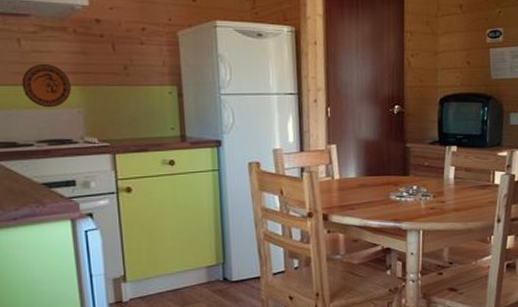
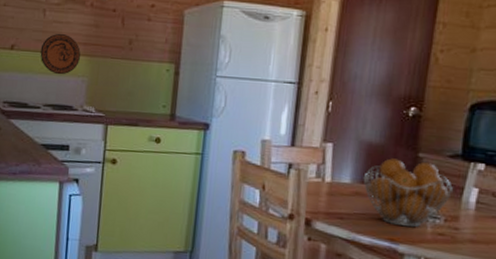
fruit basket: none [365,151,436,207] -> present [363,158,453,228]

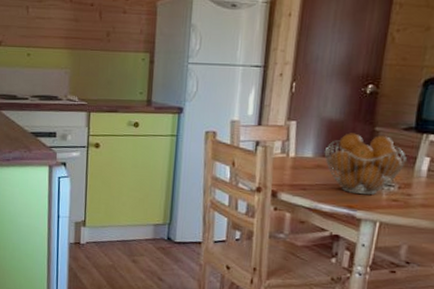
decorative plate: present [40,33,81,75] -> none [25,28,62,68]

